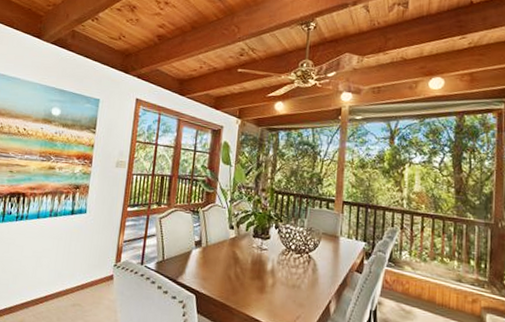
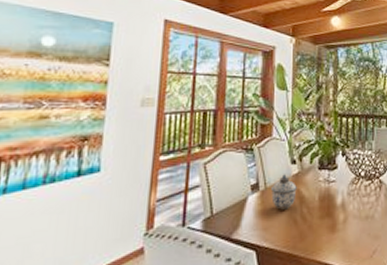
lidded jar: none [210,236,233,267] -> present [270,174,297,210]

